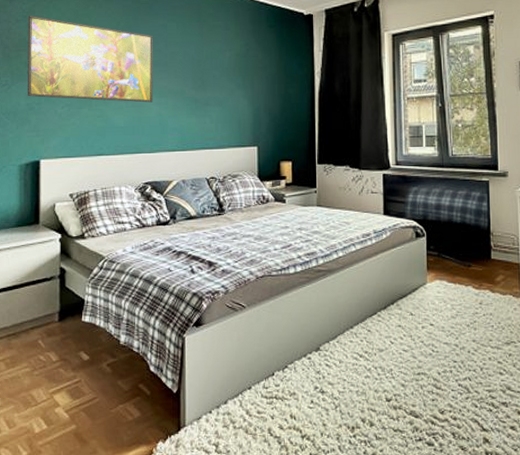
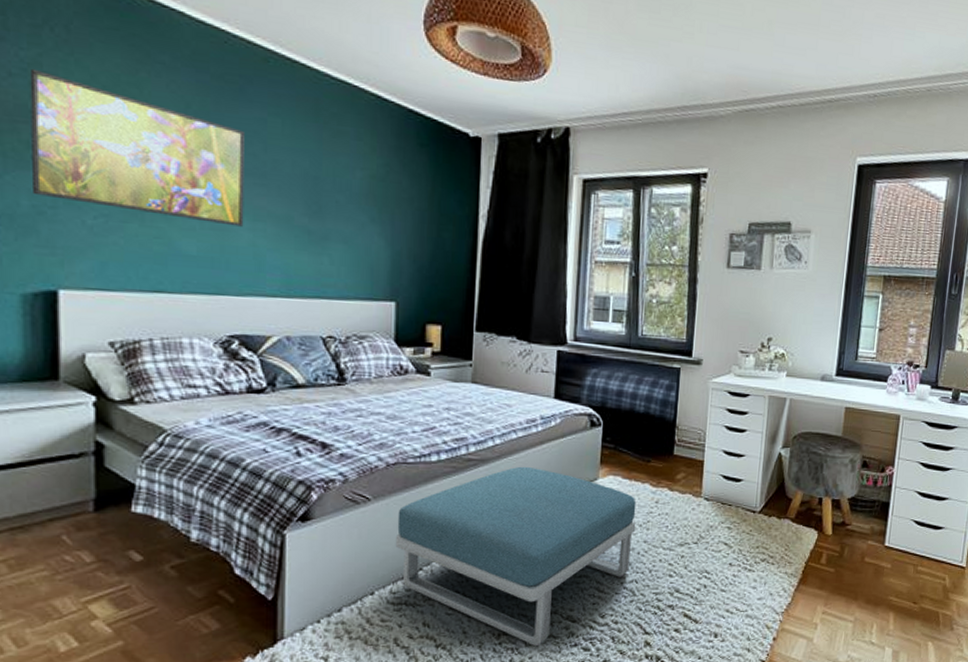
footstool: none [265,274,464,440] -> present [395,466,637,647]

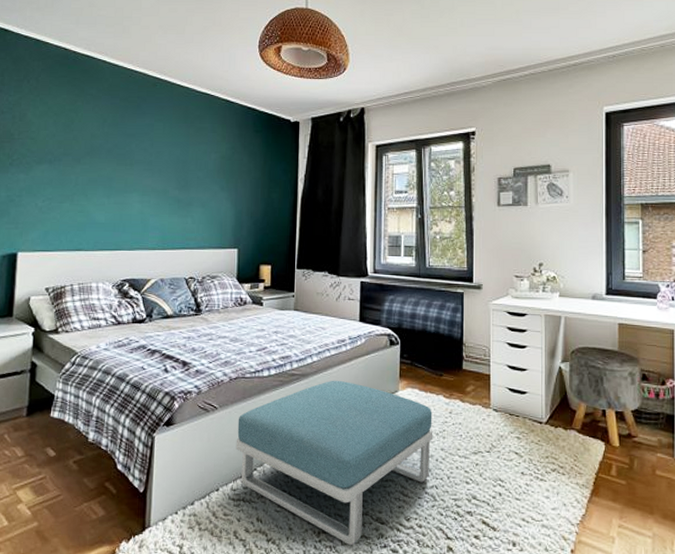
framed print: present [29,68,244,227] -> none [8,107,139,200]

